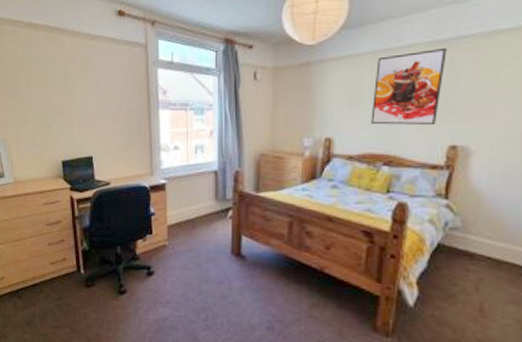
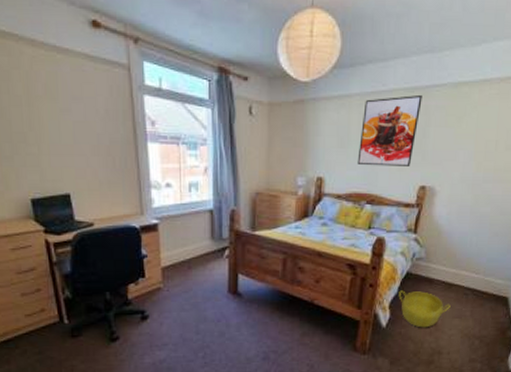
basket: none [428,264,501,313] -> present [398,290,451,328]

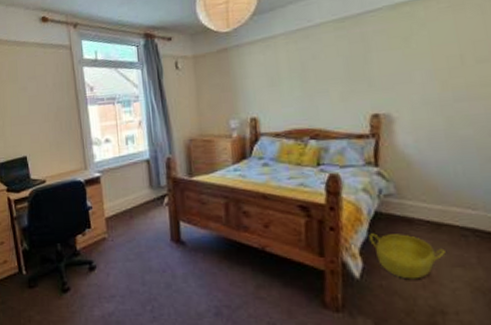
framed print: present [357,94,422,166] -> none [291,22,356,101]

